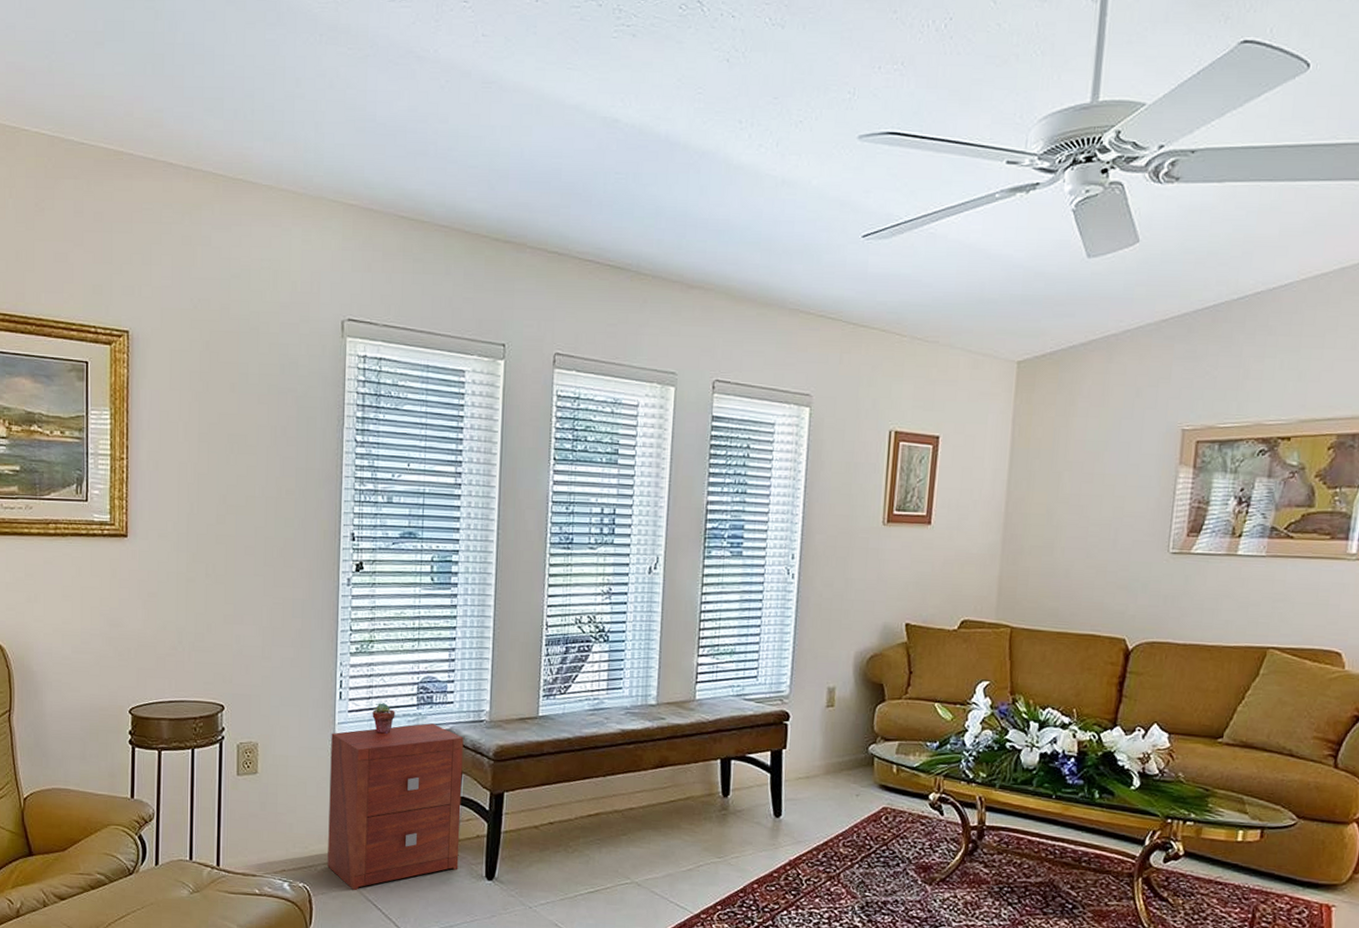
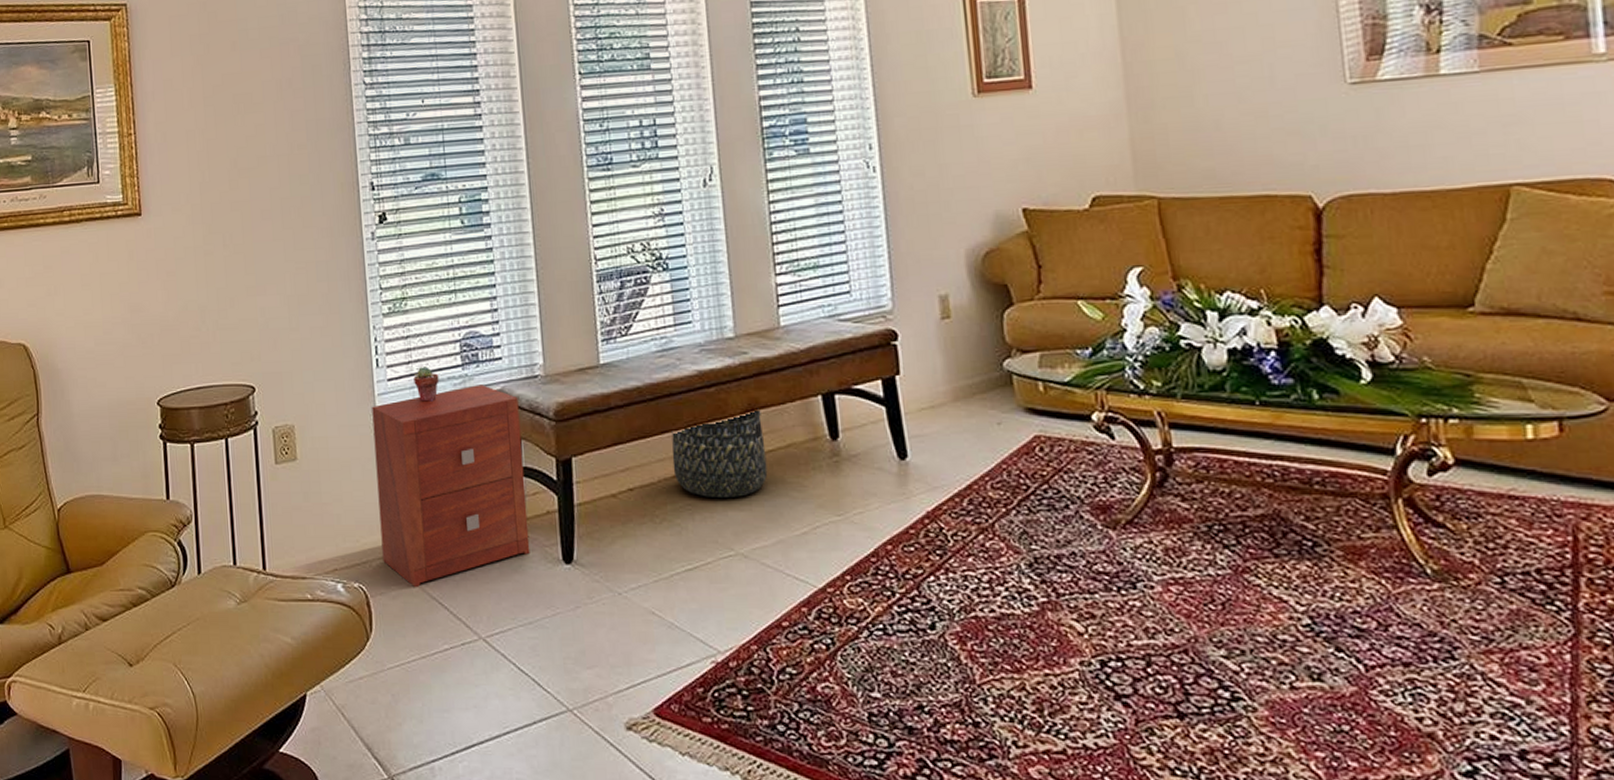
basket: none [589,765,669,837] -> present [671,408,768,499]

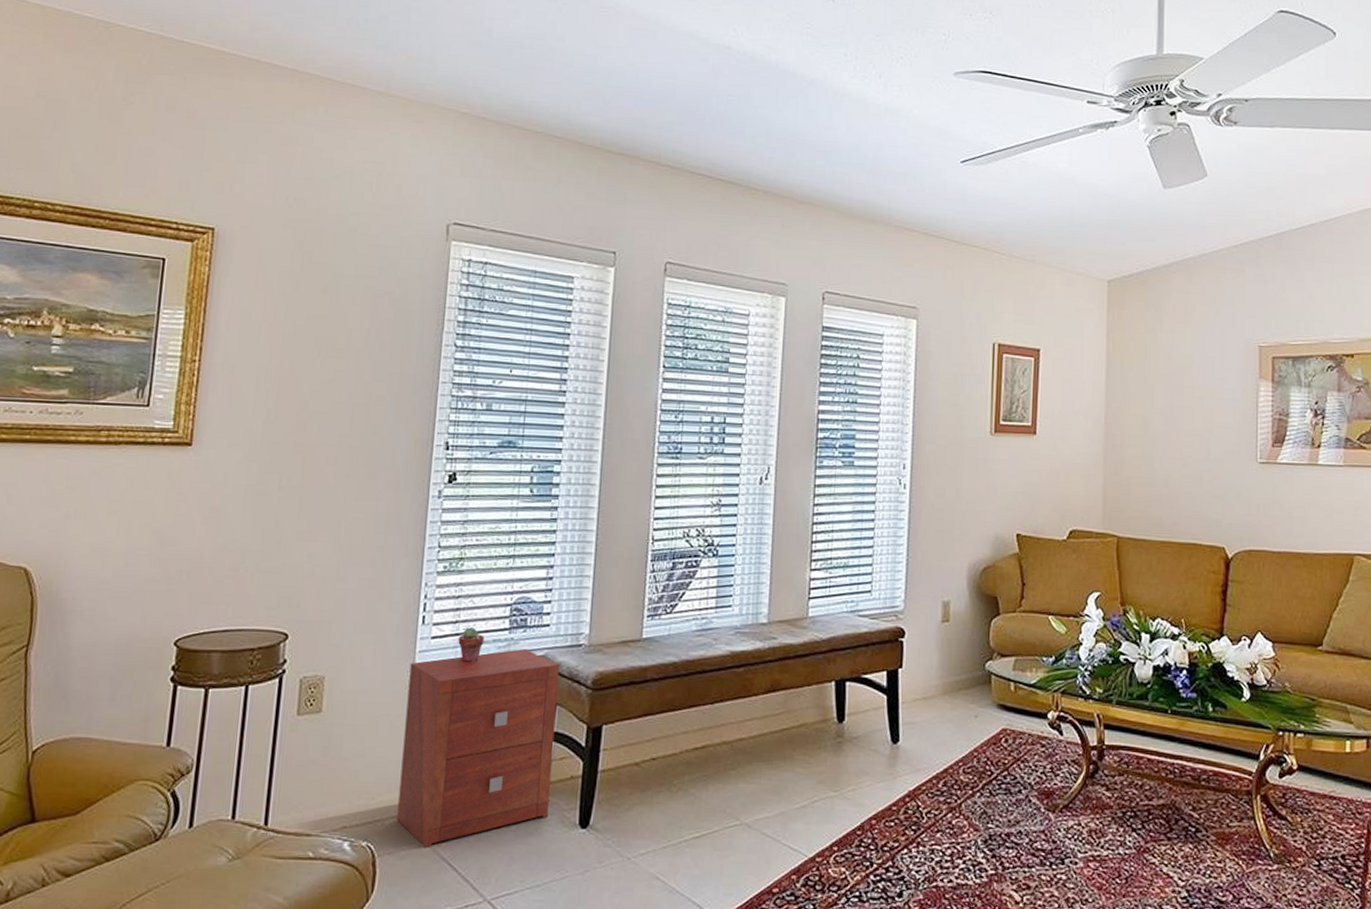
basket: present [671,408,768,499] -> none [695,689,781,772]

